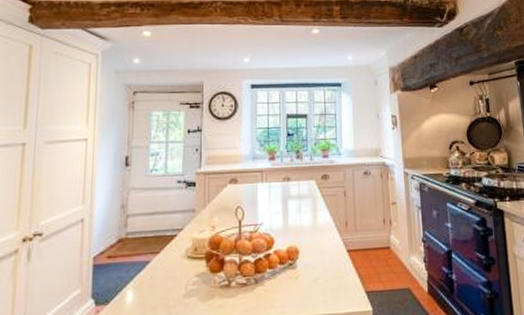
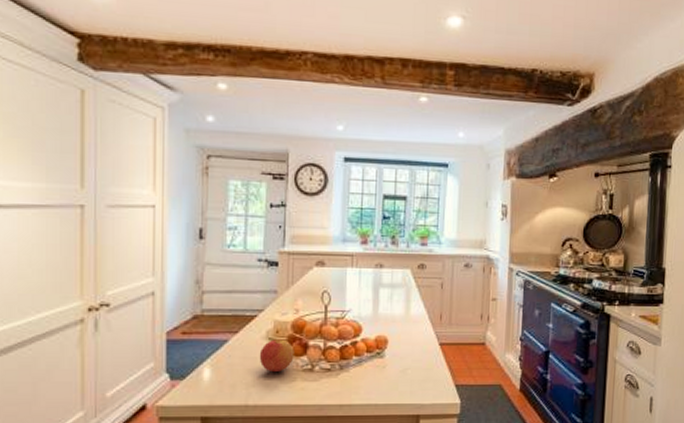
apple: none [179,256,212,292] -> present [259,339,295,373]

